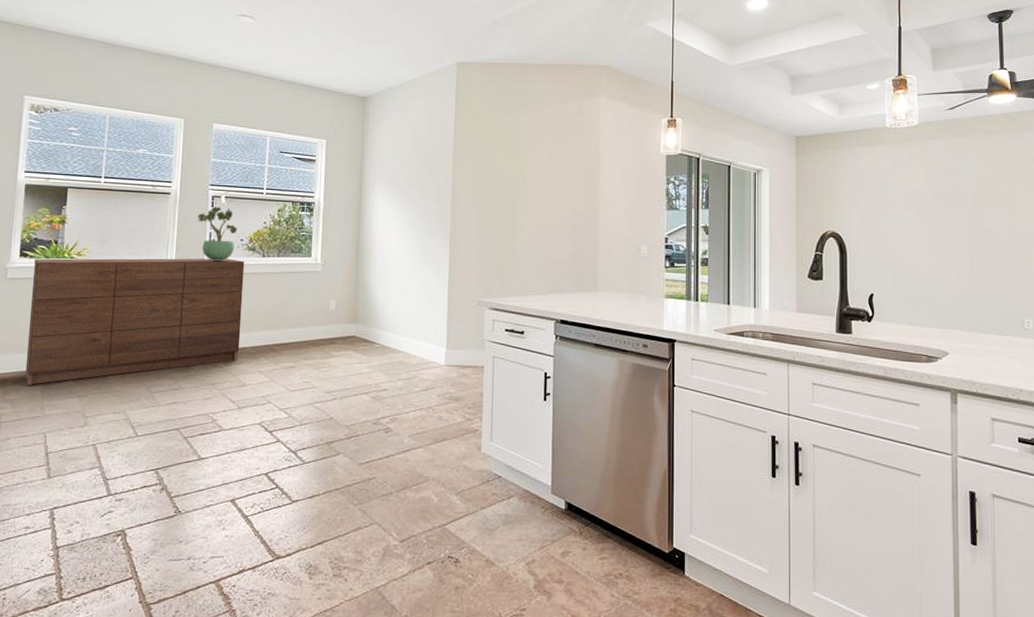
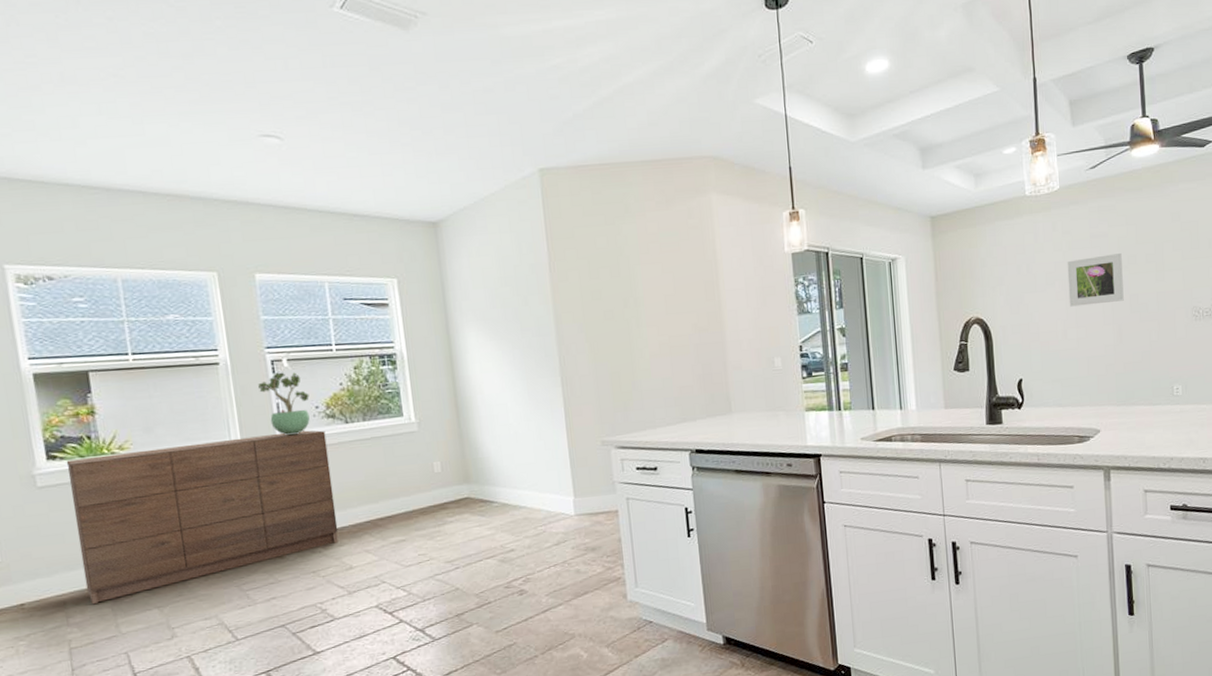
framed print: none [922,188,977,233] -> present [1067,253,1124,307]

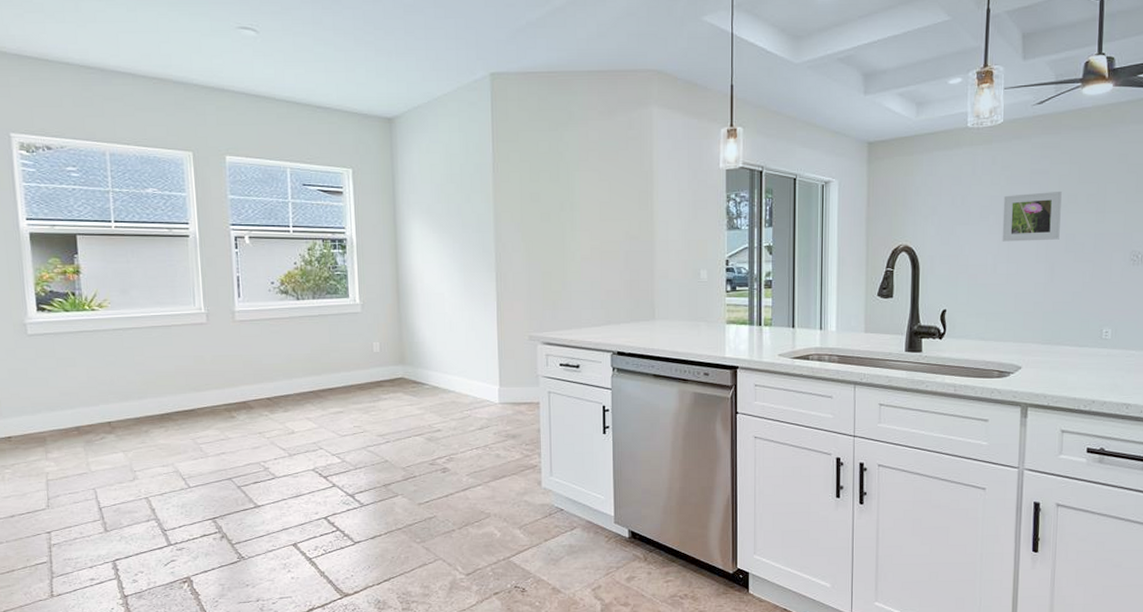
dresser: present [66,430,338,605] -> none [53,303,284,444]
potted plant: present [258,372,310,436] -> none [222,248,266,307]

